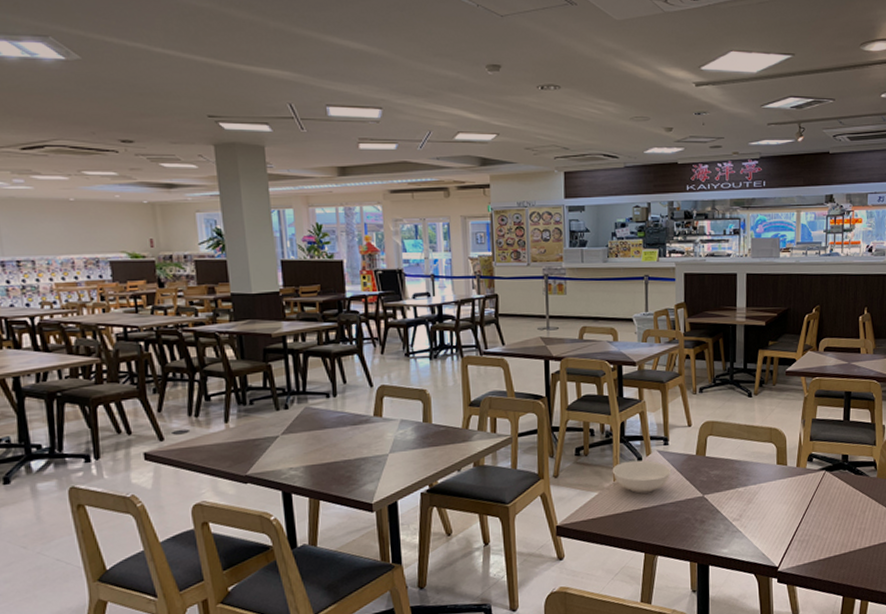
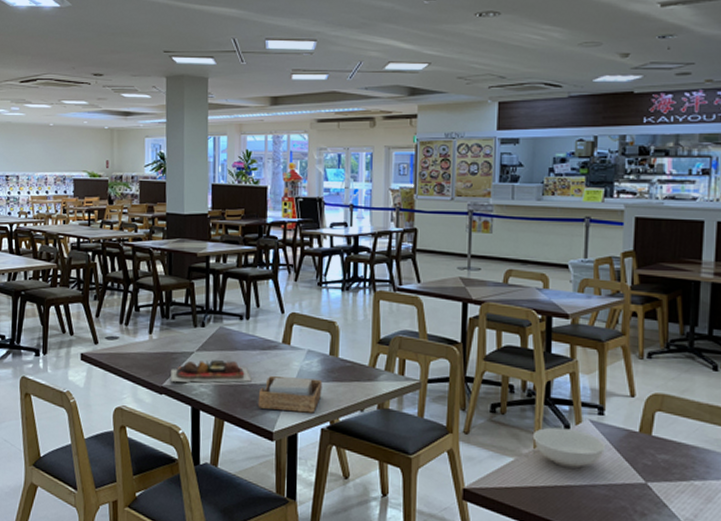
food tray: none [255,439,345,469] -> present [171,359,252,383]
napkin holder: none [353,446,419,483] -> present [257,376,323,413]

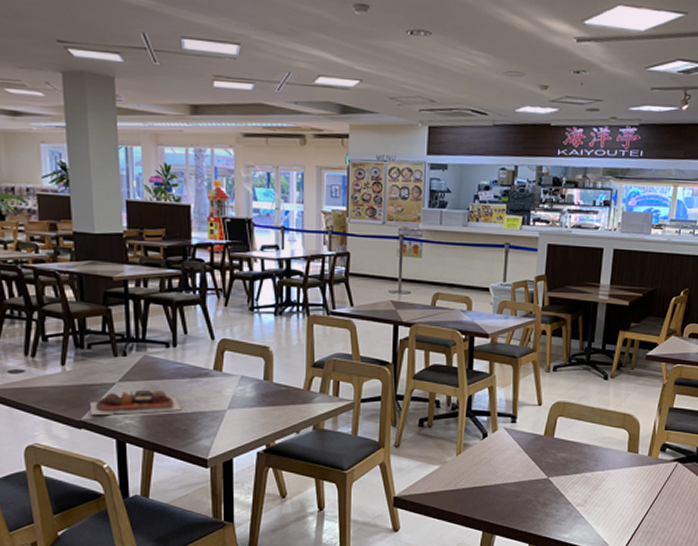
napkin holder: present [257,376,323,413] -> none [189,403,257,438]
bowl: present [532,427,606,469] -> none [455,436,517,471]

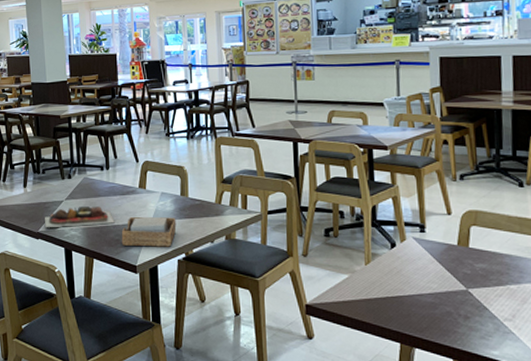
napkin holder: none [189,403,257,438] -> present [121,216,177,247]

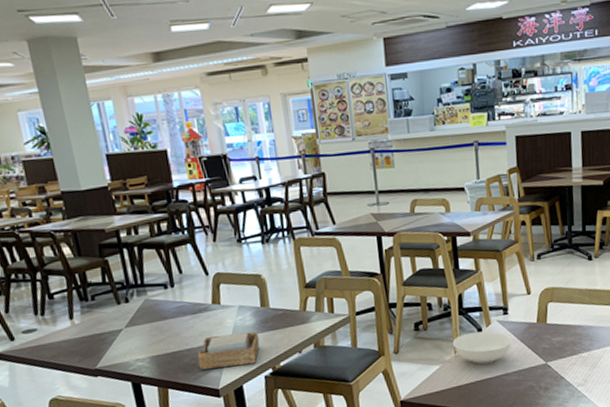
food tray: present [45,205,115,227] -> none [102,330,188,362]
bowl: none [363,246,430,281] -> present [452,331,513,365]

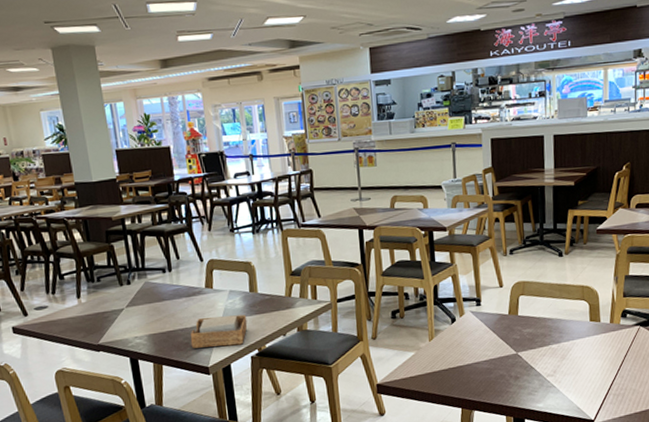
bowl: present [452,331,513,365] -> none [427,320,485,353]

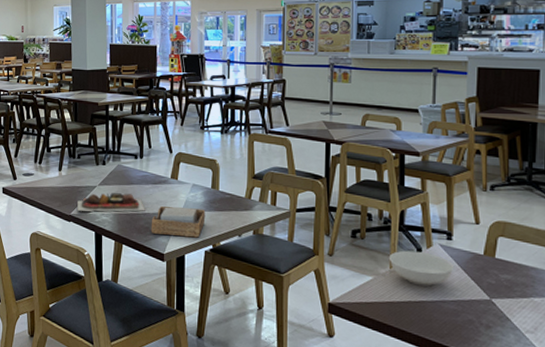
food tray: none [104,311,182,338] -> present [77,192,145,212]
bowl: none [427,320,485,353] -> present [388,250,455,287]

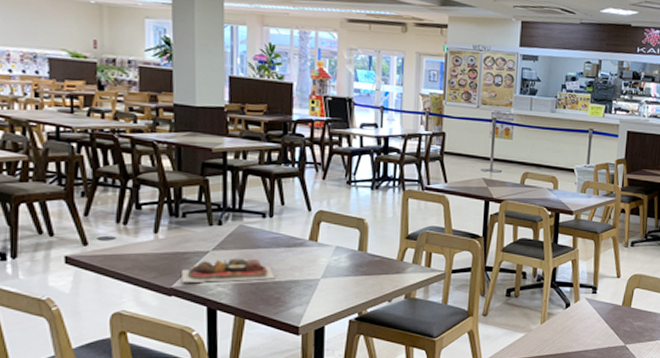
napkin holder: present [151,206,206,238] -> none [282,272,351,306]
bowl: present [388,250,455,287] -> none [540,306,597,338]

